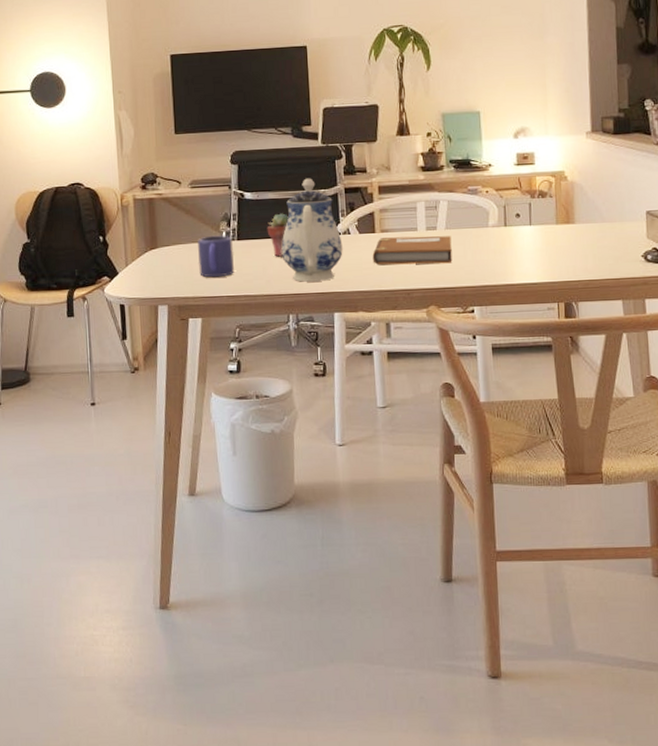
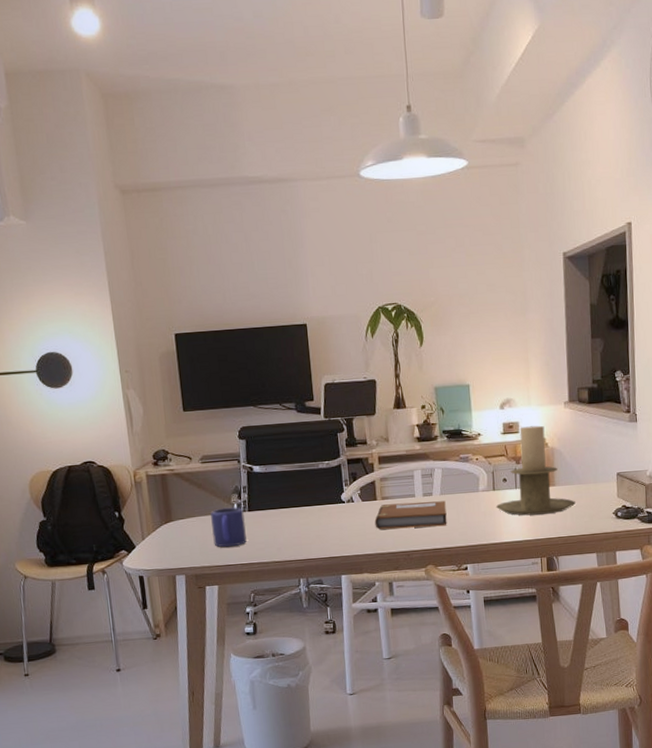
potted succulent: present [267,213,289,257] -> none [275,484,296,526]
teapot: present [281,178,343,282] -> none [290,450,348,548]
candle holder: none [507,157,598,255] -> present [495,425,575,516]

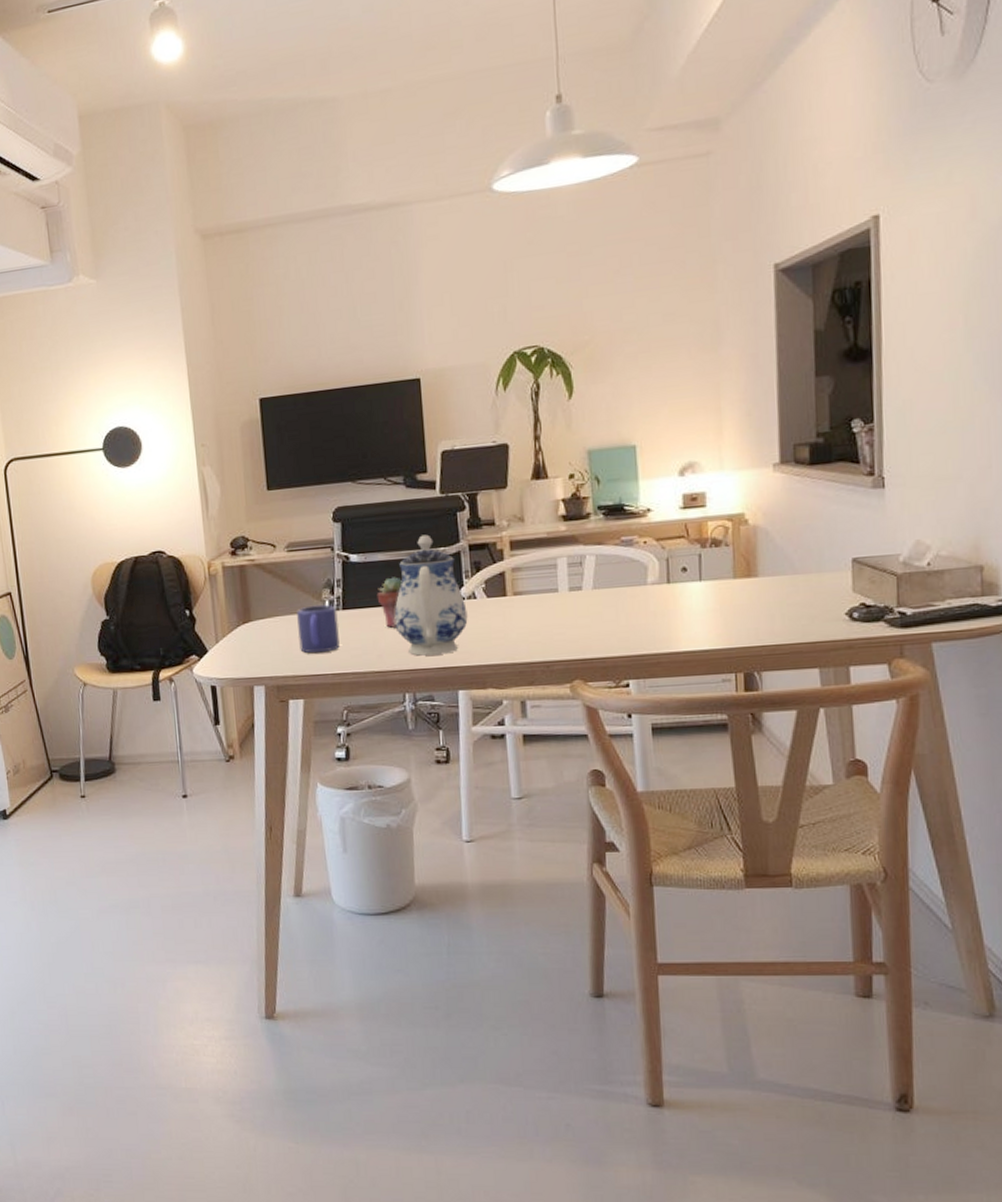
potted succulent: none [275,484,296,526] -> present [376,577,402,628]
teapot: none [290,450,348,548] -> present [394,534,468,656]
notebook: present [374,501,447,530] -> none [503,597,602,633]
candle holder: present [495,425,575,516] -> none [670,496,788,617]

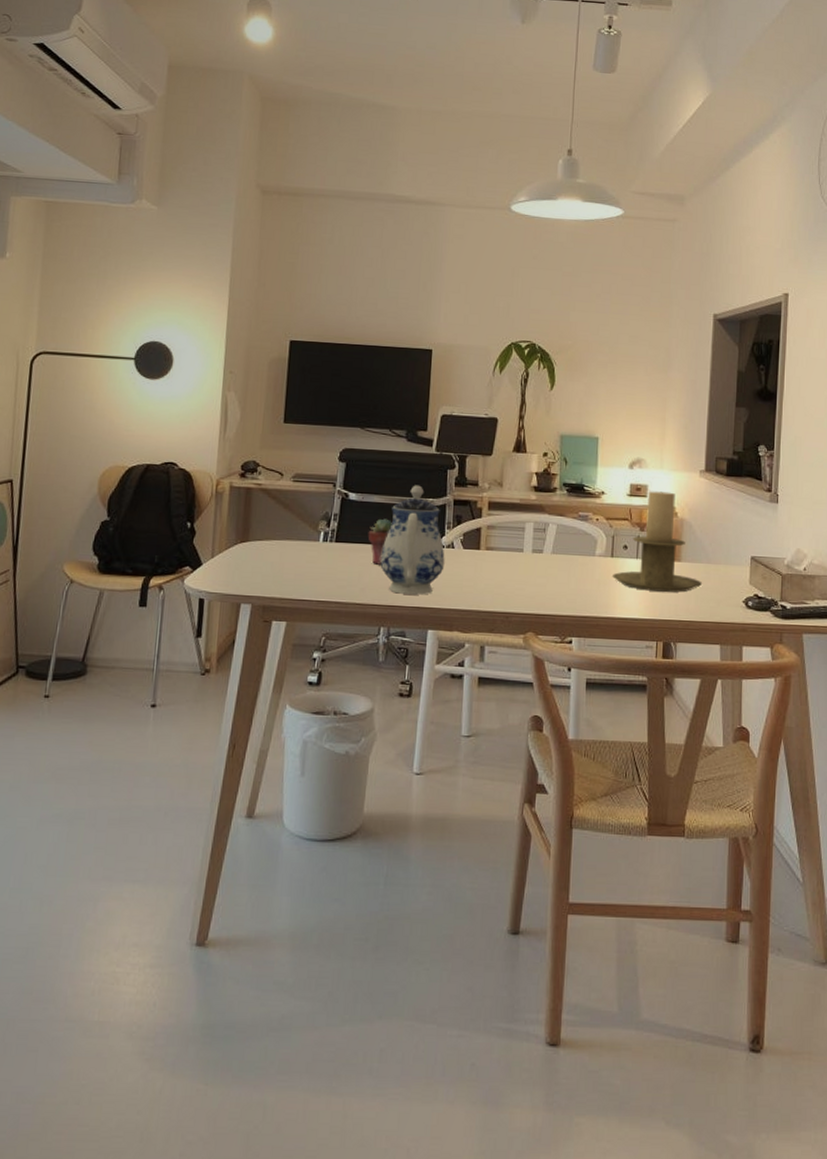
mug: present [297,604,340,654] -> none [290,534,330,580]
candle holder: none [670,496,788,617] -> present [611,491,702,593]

